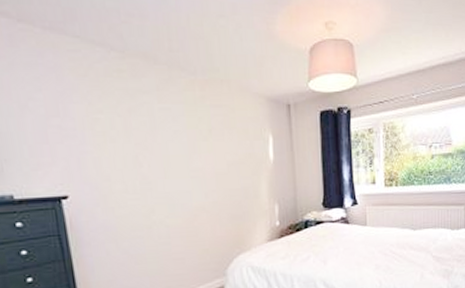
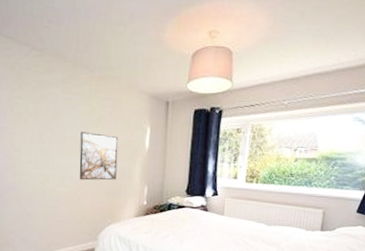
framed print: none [188,148,240,207] -> present [79,132,119,181]

